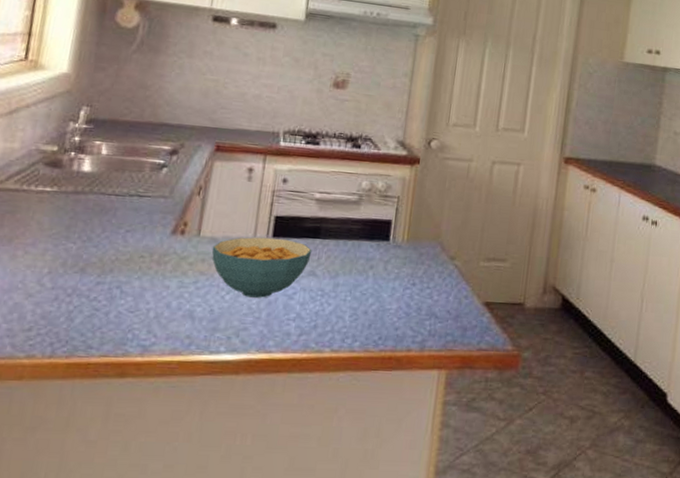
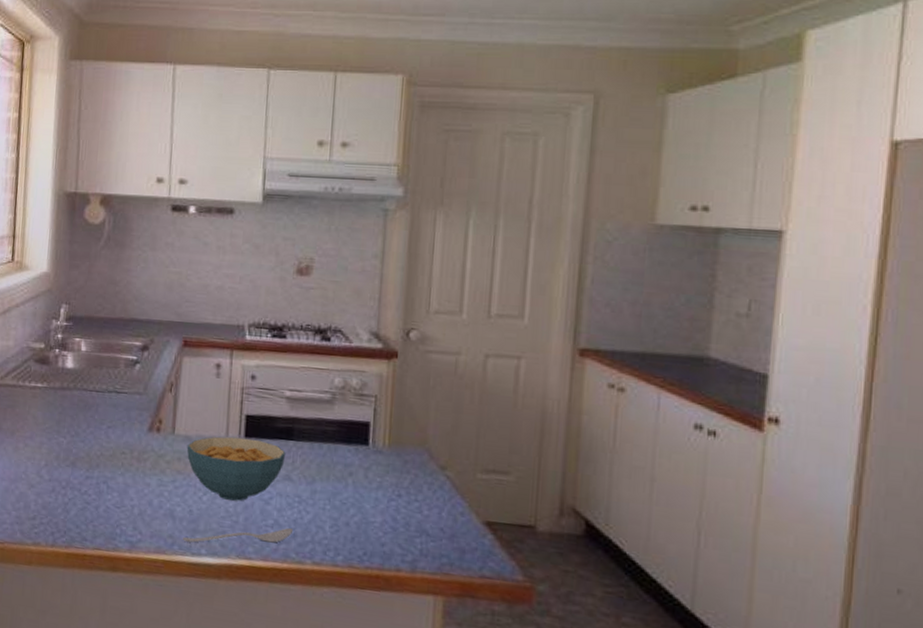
spoon: none [200,320,314,341] -> present [182,528,292,543]

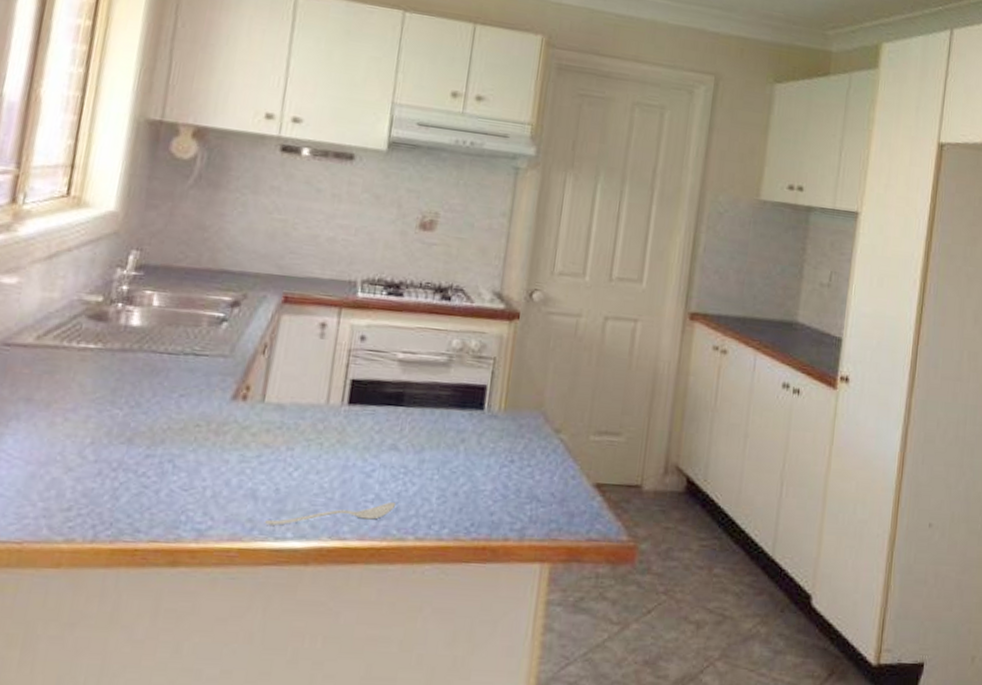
cereal bowl: present [186,436,286,501] -> none [278,403,394,476]

